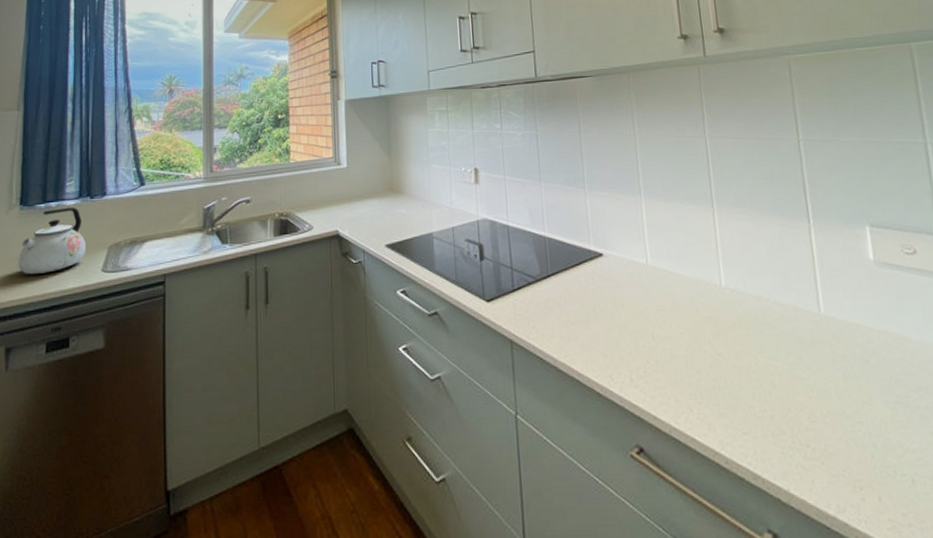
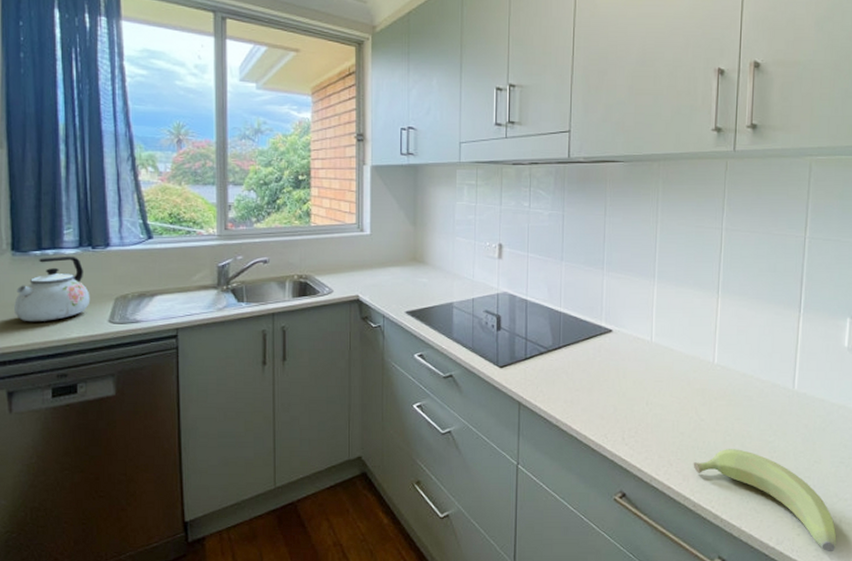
banana: none [717,389,916,523] -> present [693,449,837,552]

